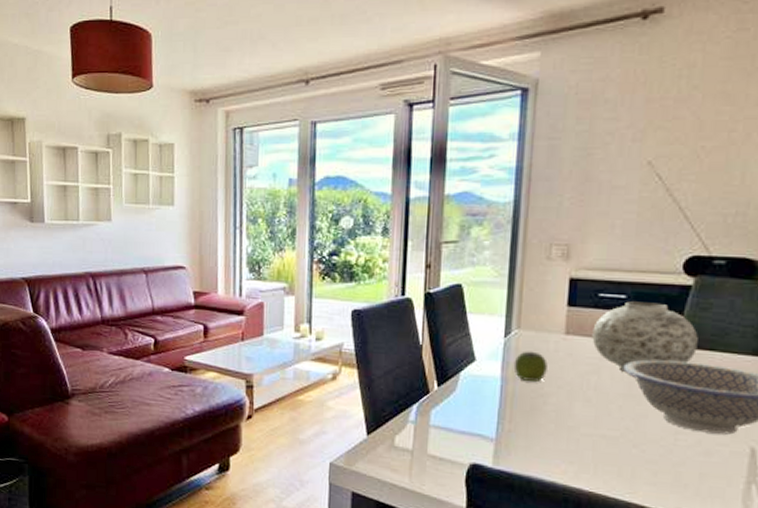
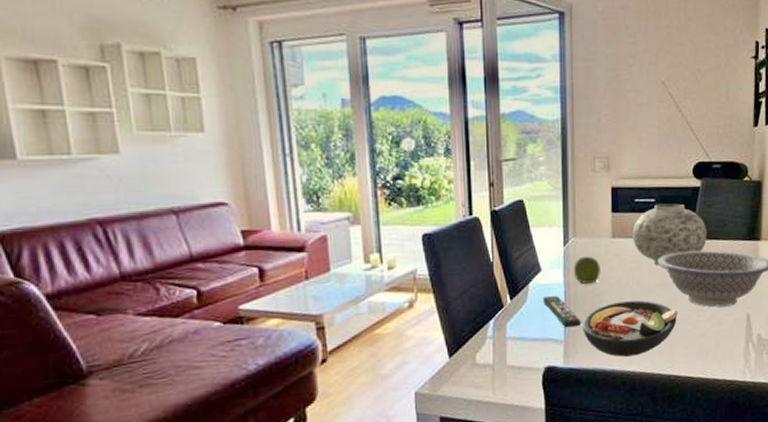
remote control: none [474,387,518,427] -> present [542,295,581,328]
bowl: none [519,406,647,472] -> present [582,300,678,357]

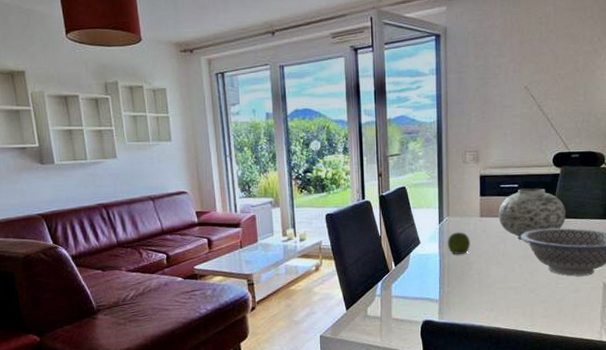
remote control: present [542,295,581,328] -> none [421,263,453,290]
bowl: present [582,300,678,357] -> none [454,268,539,316]

